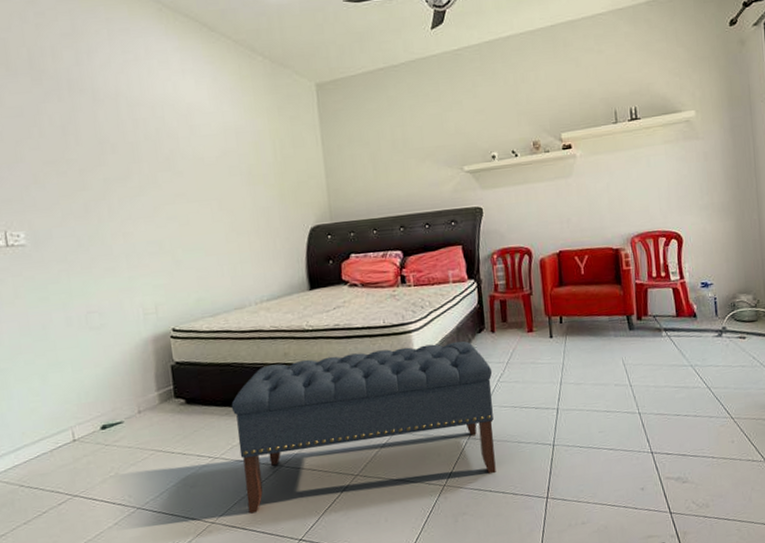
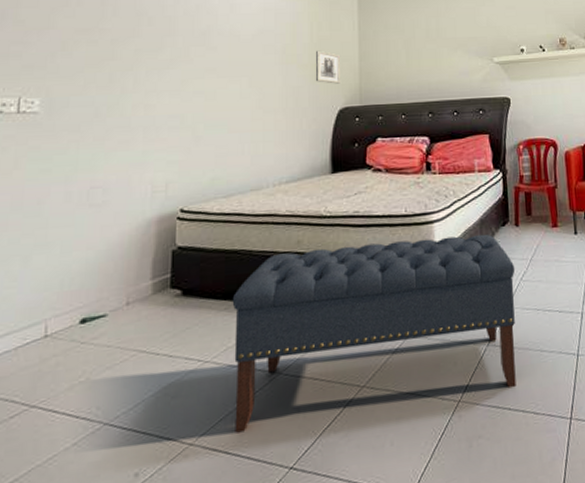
wall art: none [282,169,309,203] -> present [315,50,341,84]

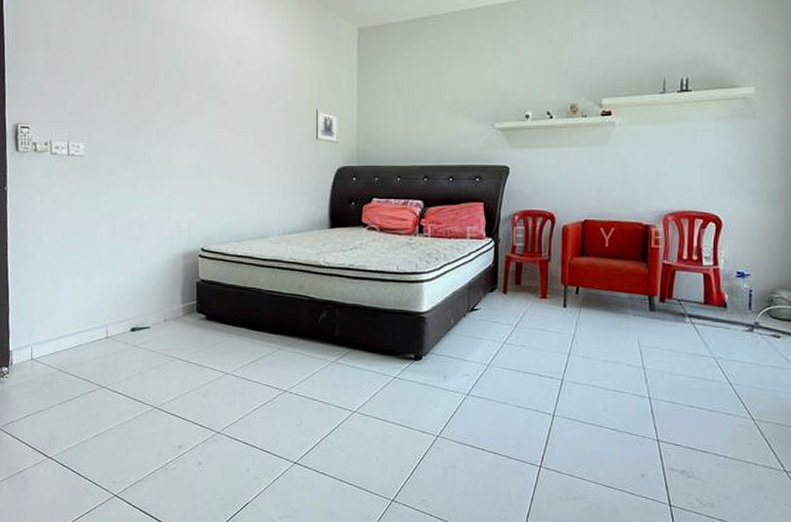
bench: present [232,234,516,433] -> none [246,294,500,433]

